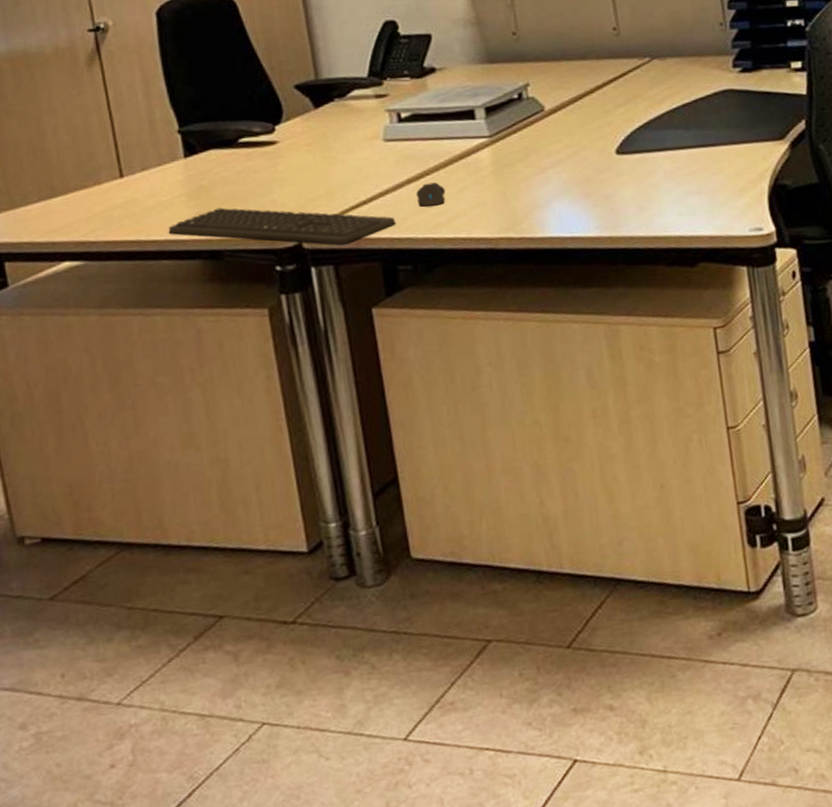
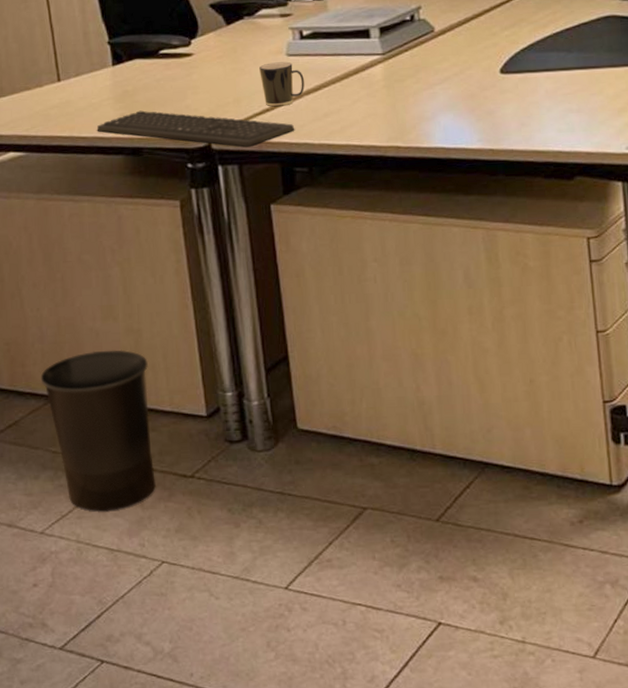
waste bin: none [110,483,252,673] -> present [40,349,156,512]
mug: none [354,147,405,199] -> present [259,61,305,107]
computer mouse: present [416,182,445,208] -> none [313,94,340,117]

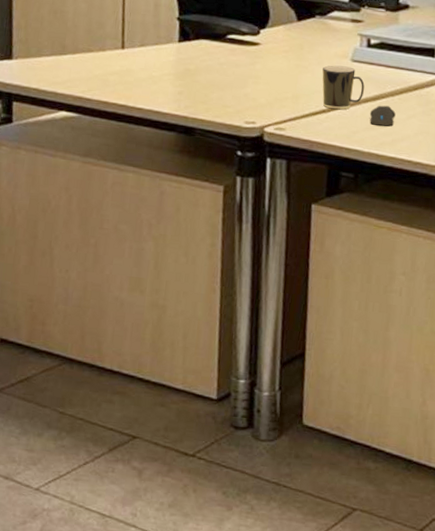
waste bin: present [40,349,156,512] -> none [58,320,168,478]
computer keyboard: present [97,110,295,148] -> none [154,91,348,145]
computer mouse: none [313,94,340,117] -> present [369,105,396,127]

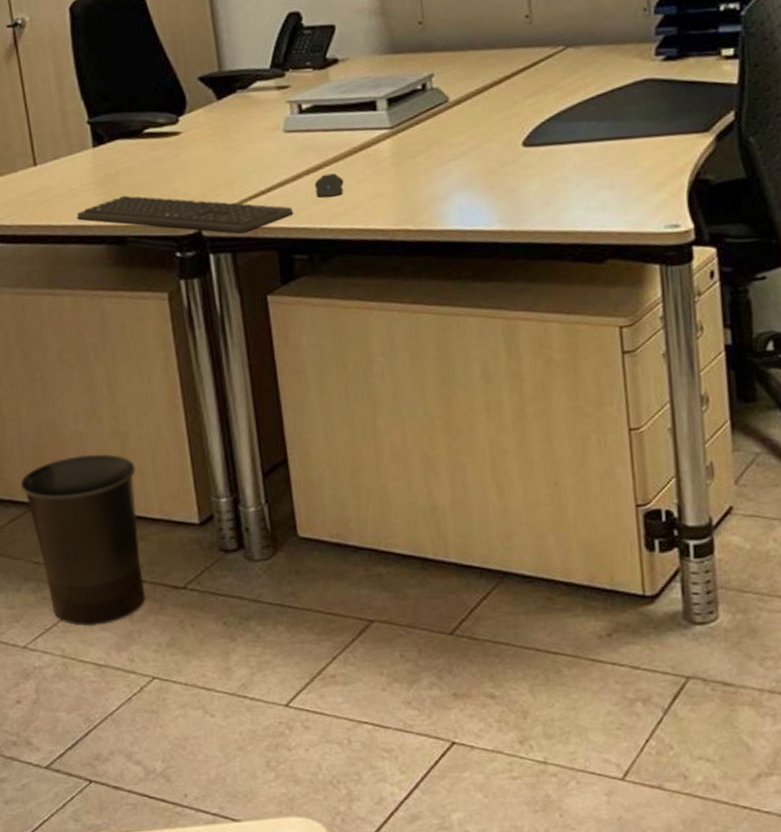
waste bin: none [58,320,168,478] -> present [20,453,145,625]
computer keyboard: none [154,91,348,145] -> present [77,195,294,234]
mug: present [322,65,365,110] -> none [254,138,304,189]

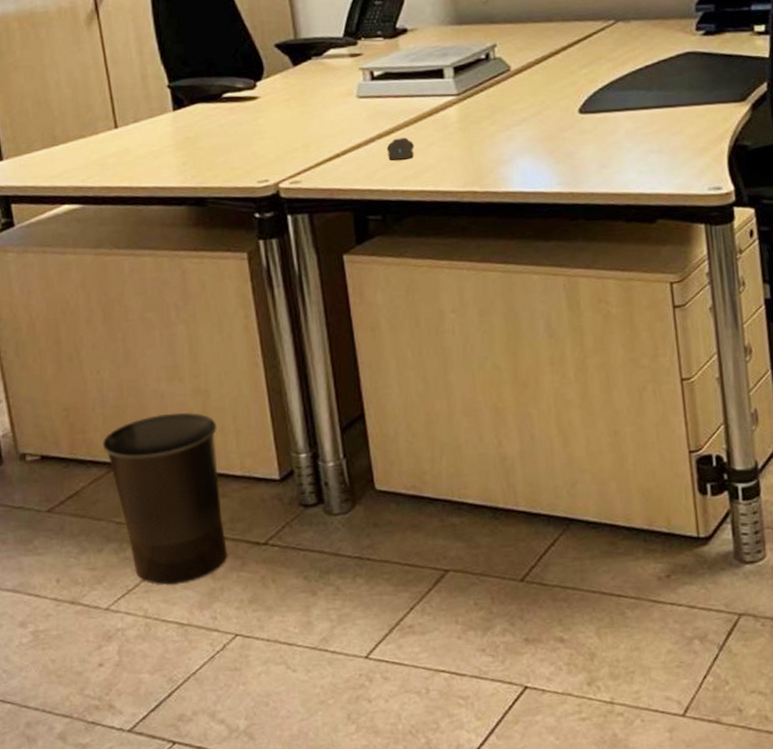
computer keyboard: present [77,195,294,234] -> none [158,157,368,196]

